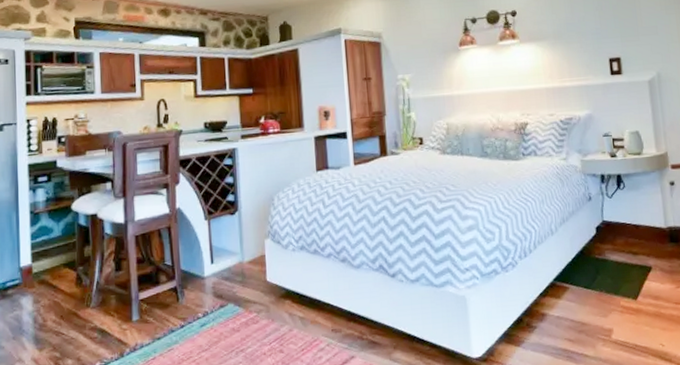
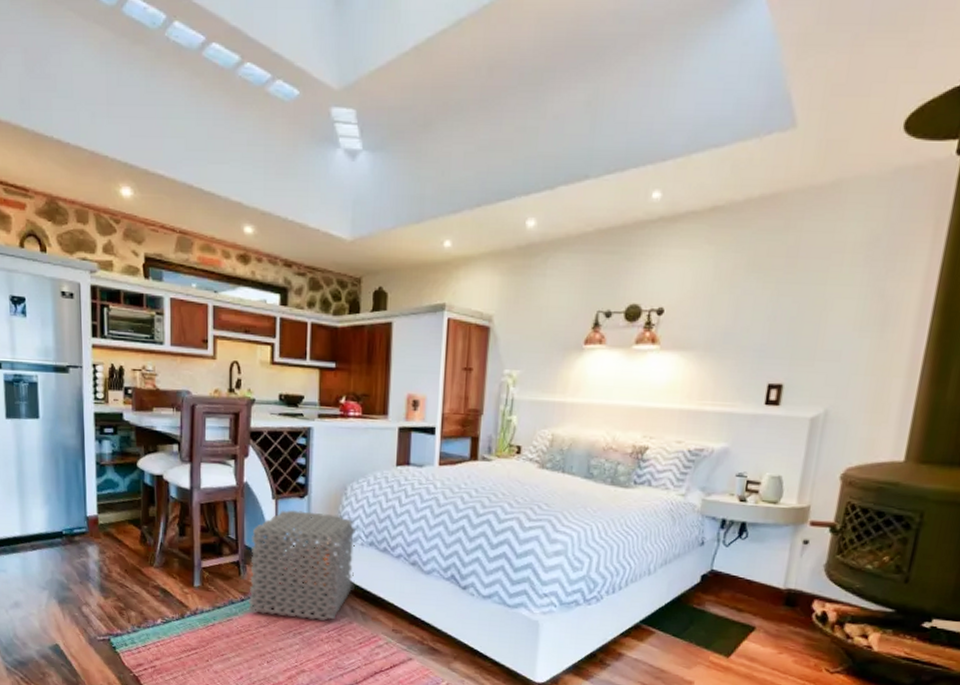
pouf: none [187,225,291,338] -> present [249,509,358,621]

